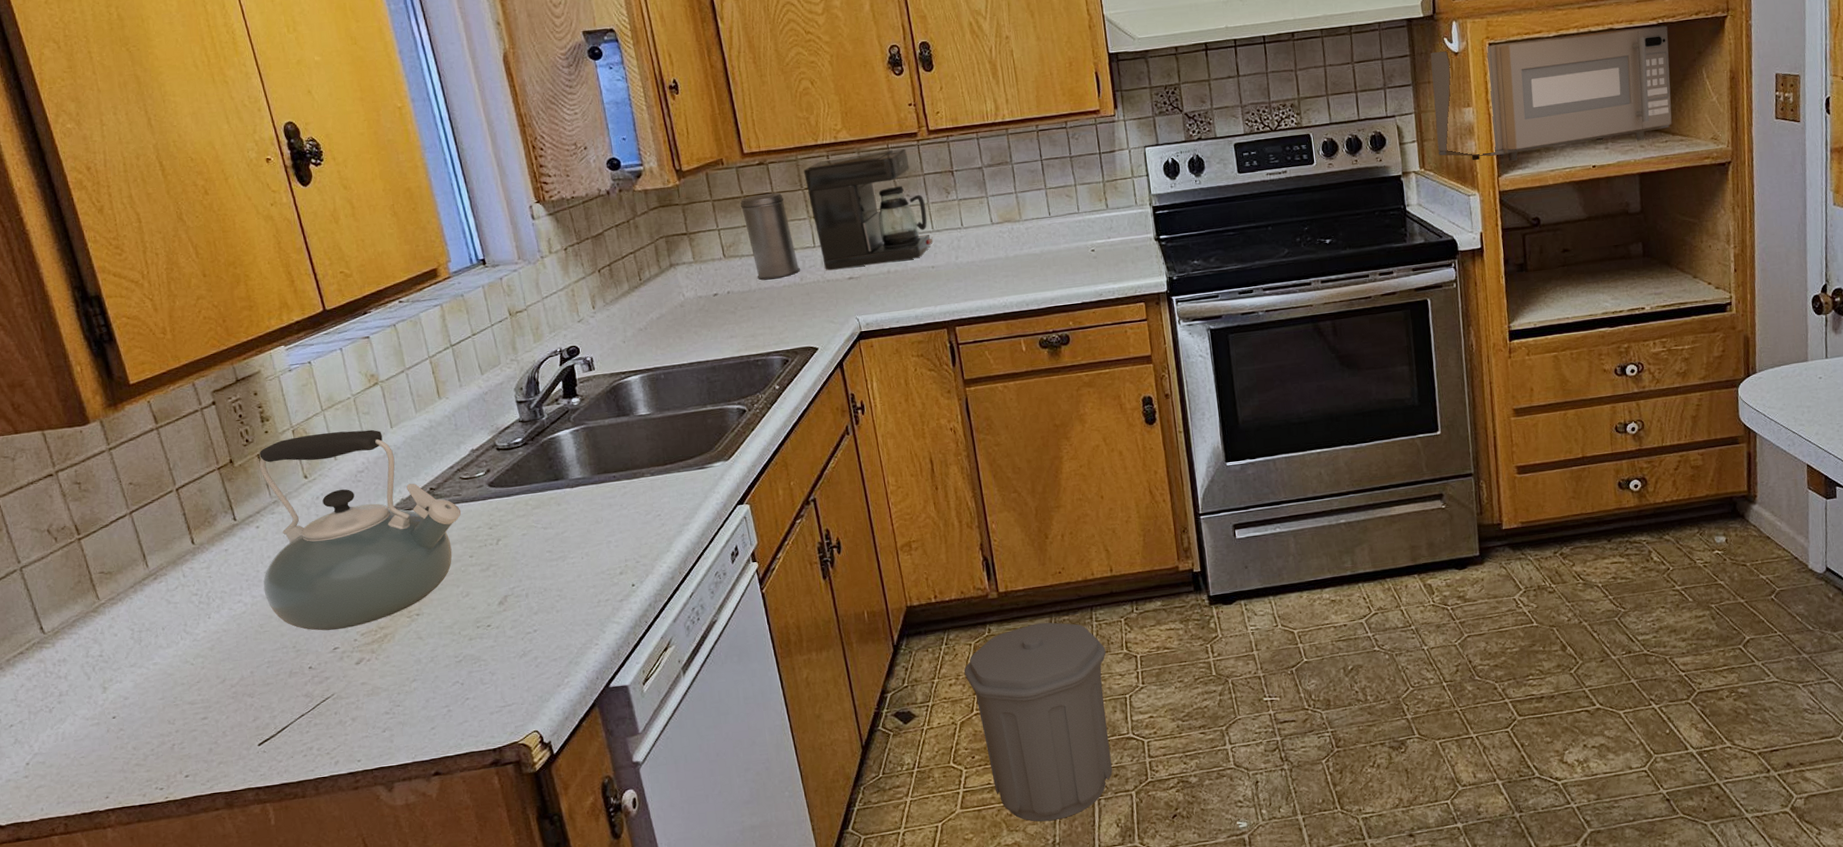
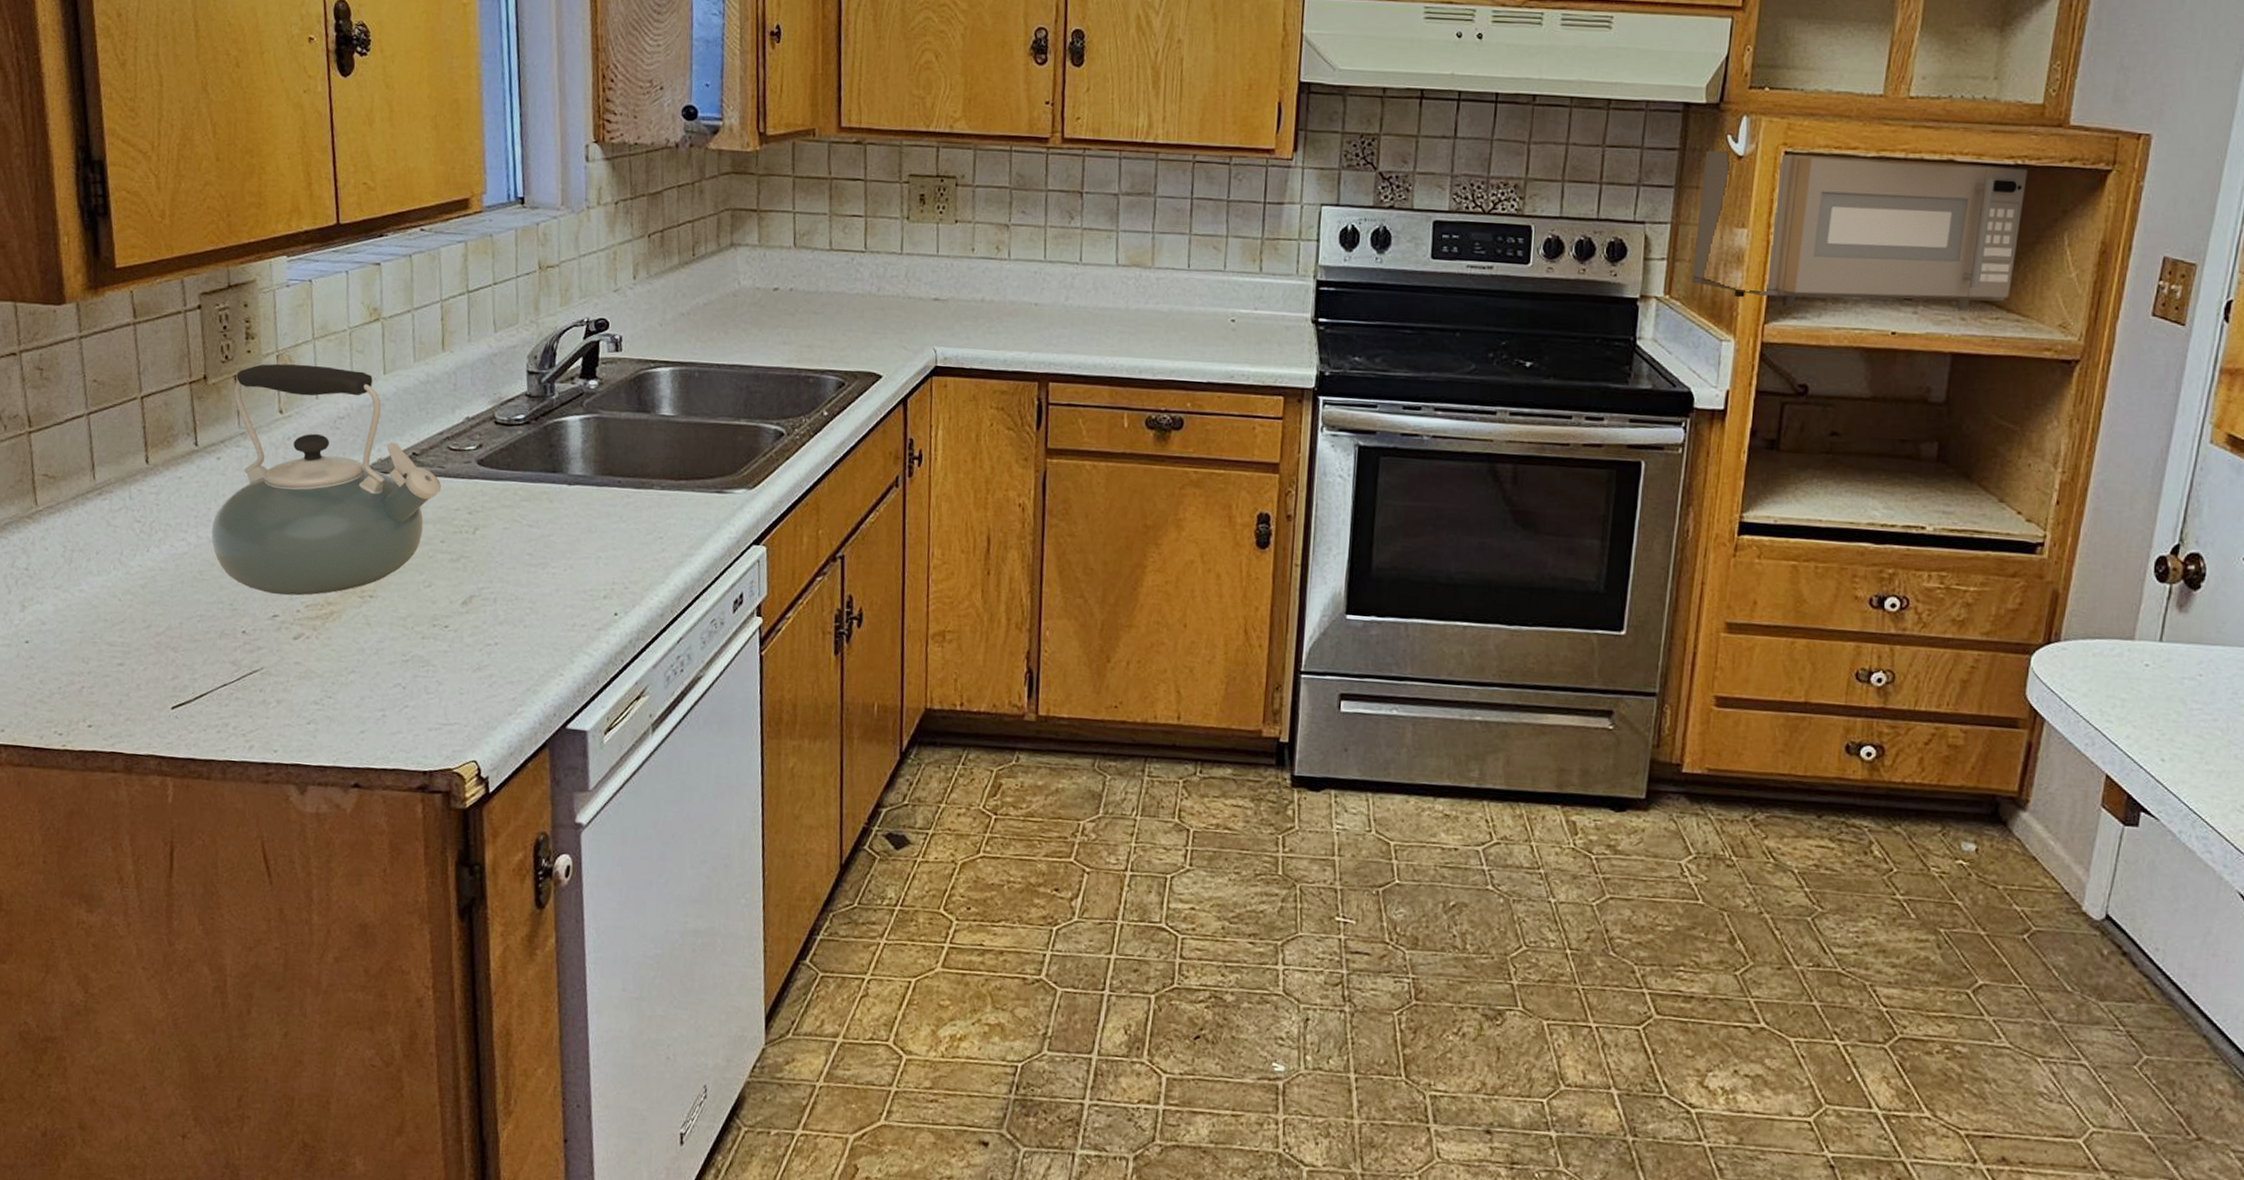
canister: present [740,192,800,280] -> none [824,179,879,284]
coffee maker: present [803,149,933,271] -> none [906,149,1043,291]
trash can: present [964,622,1113,822] -> none [977,762,1153,1008]

